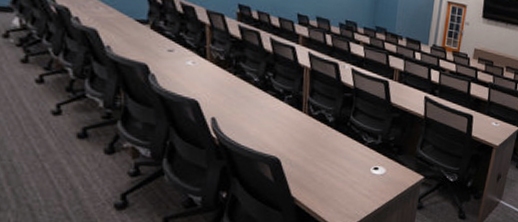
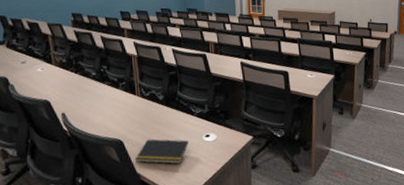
notepad: none [292,162,354,193] -> present [135,139,189,164]

